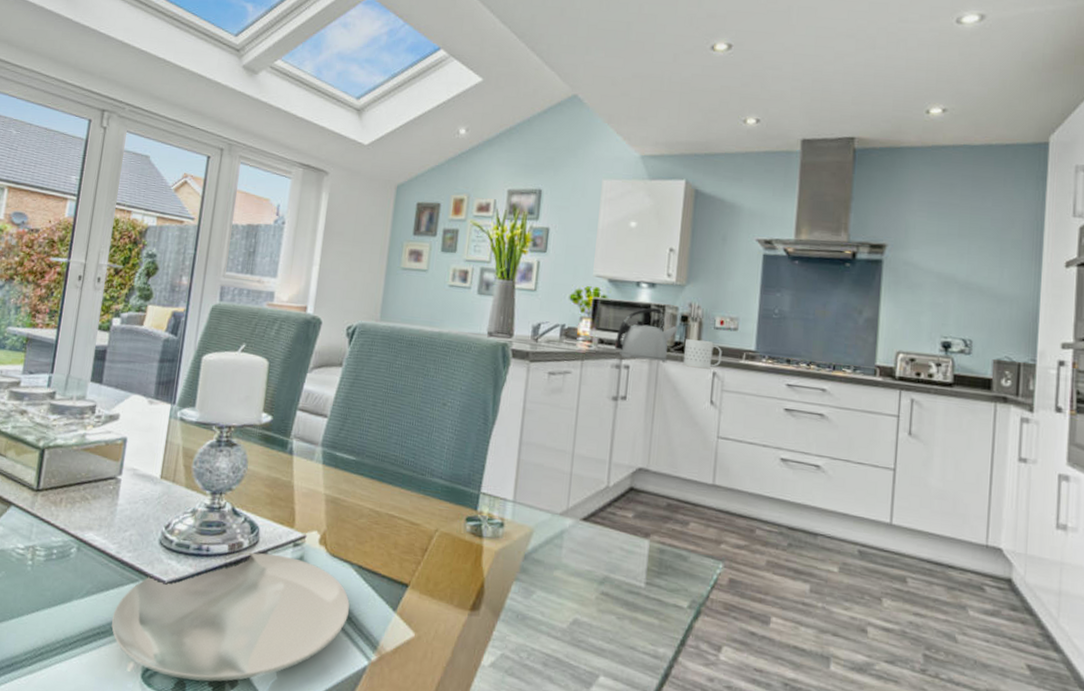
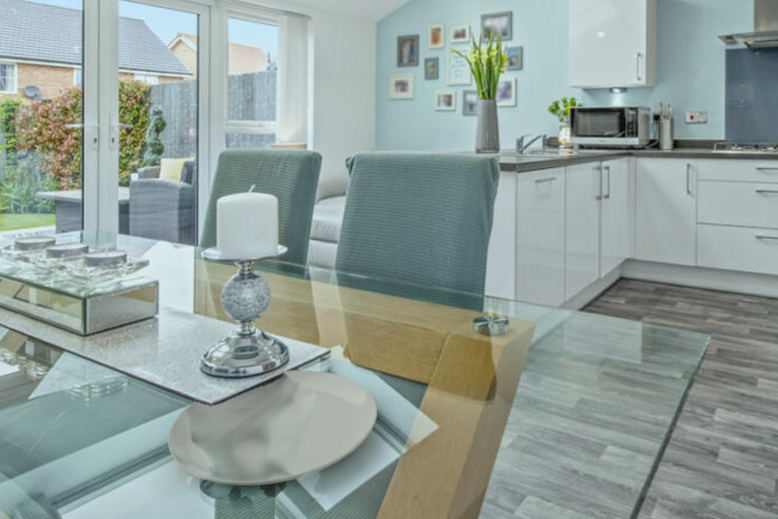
kettle: present [615,307,679,363] -> none [595,110,652,161]
mug: present [682,339,722,369] -> none [658,136,694,162]

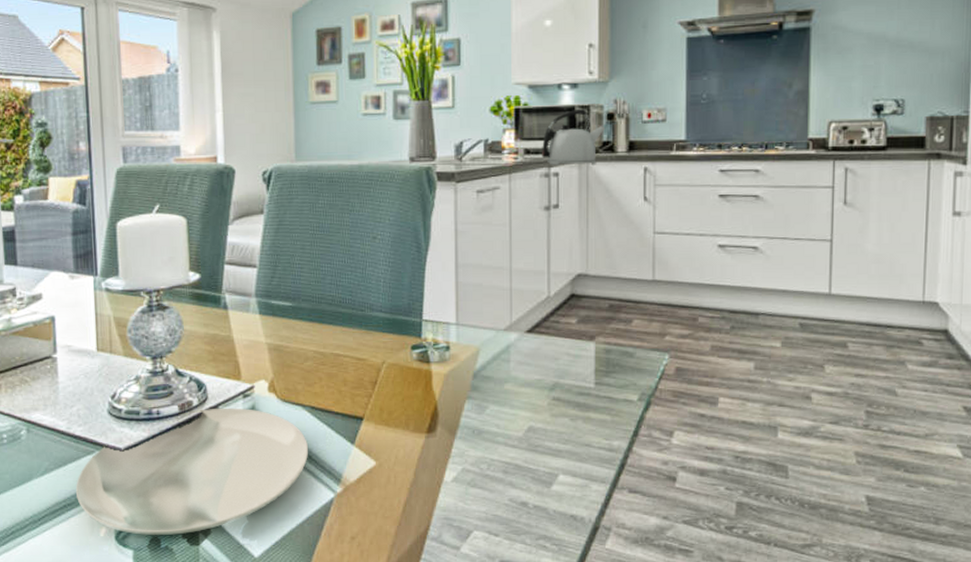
kettle: none [595,110,652,161] -> present [542,108,606,166]

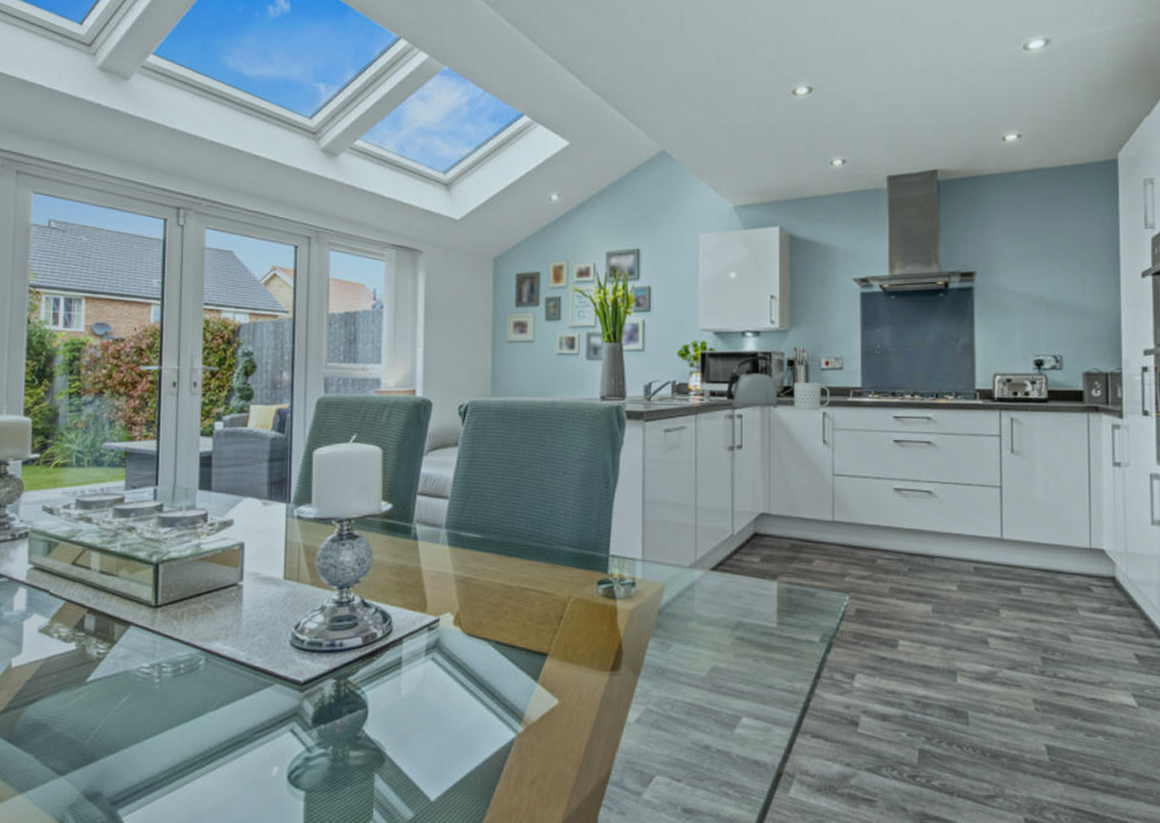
plate: present [75,407,309,535] -> none [250,640,492,775]
mug: none [612,137,652,166] -> present [793,383,830,410]

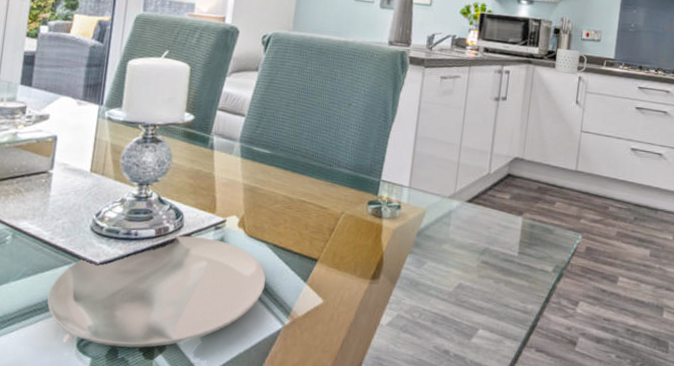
plate: none [250,640,492,775] -> present [47,235,266,348]
kettle: present [727,355,787,409] -> none [498,21,552,69]

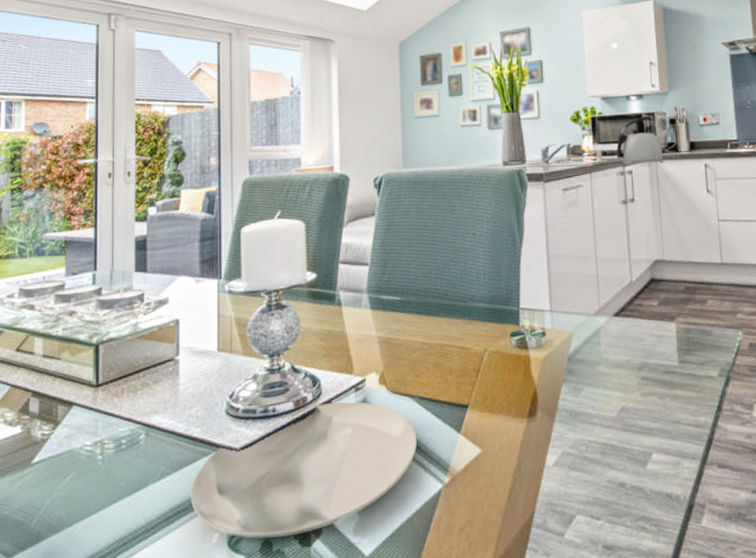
kettle: none [498,21,552,69] -> present [616,115,670,165]
mug: present [554,49,587,74] -> none [676,138,710,164]

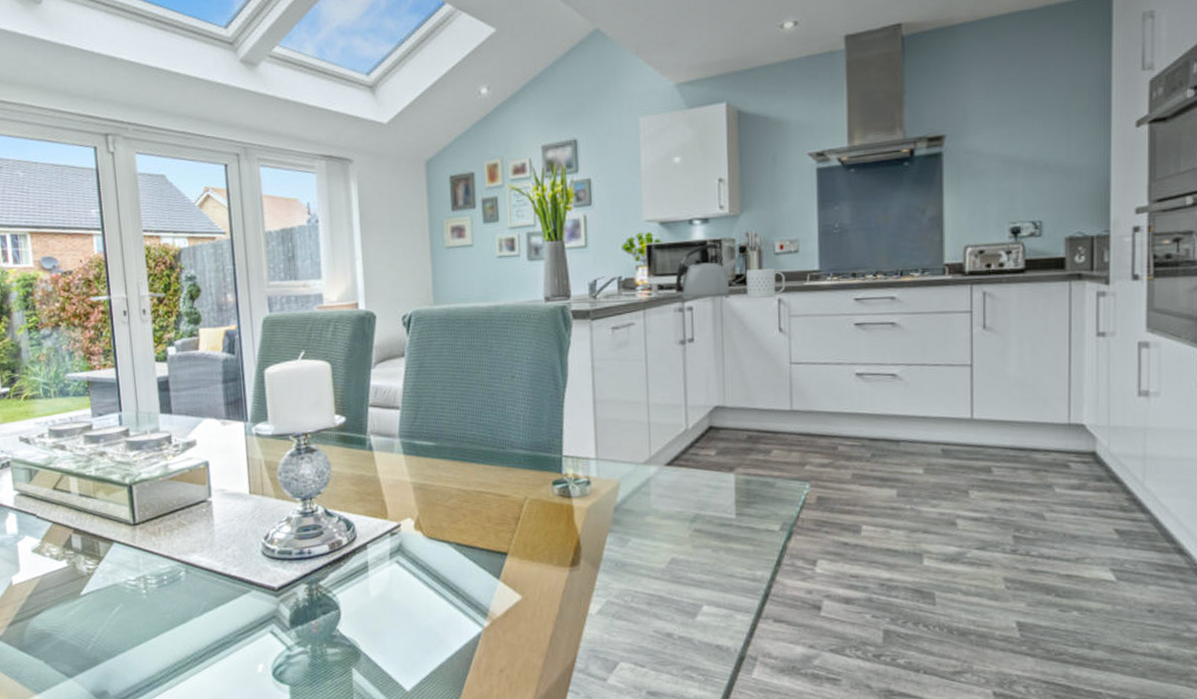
plate: present [190,401,418,539] -> none [233,546,456,671]
mug: none [676,138,710,164] -> present [745,268,785,298]

